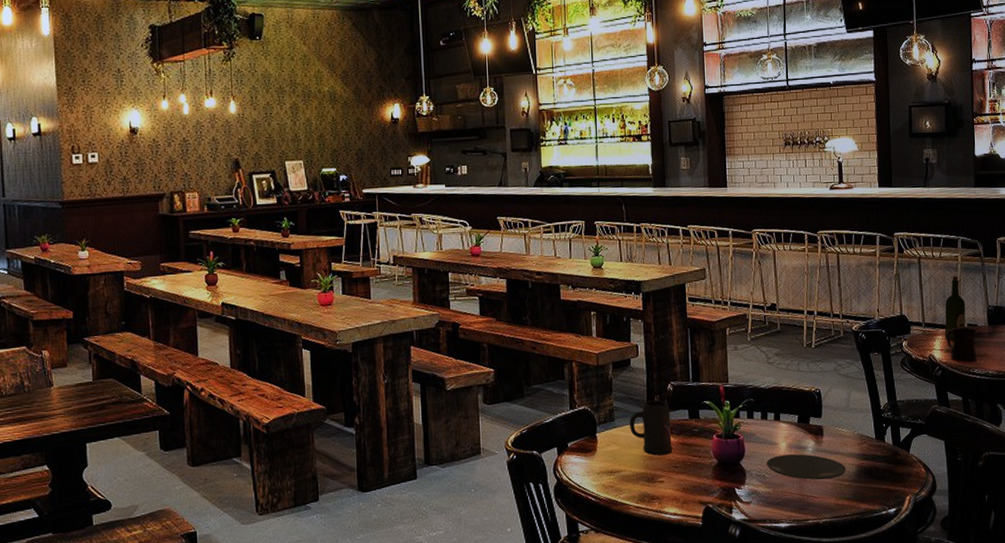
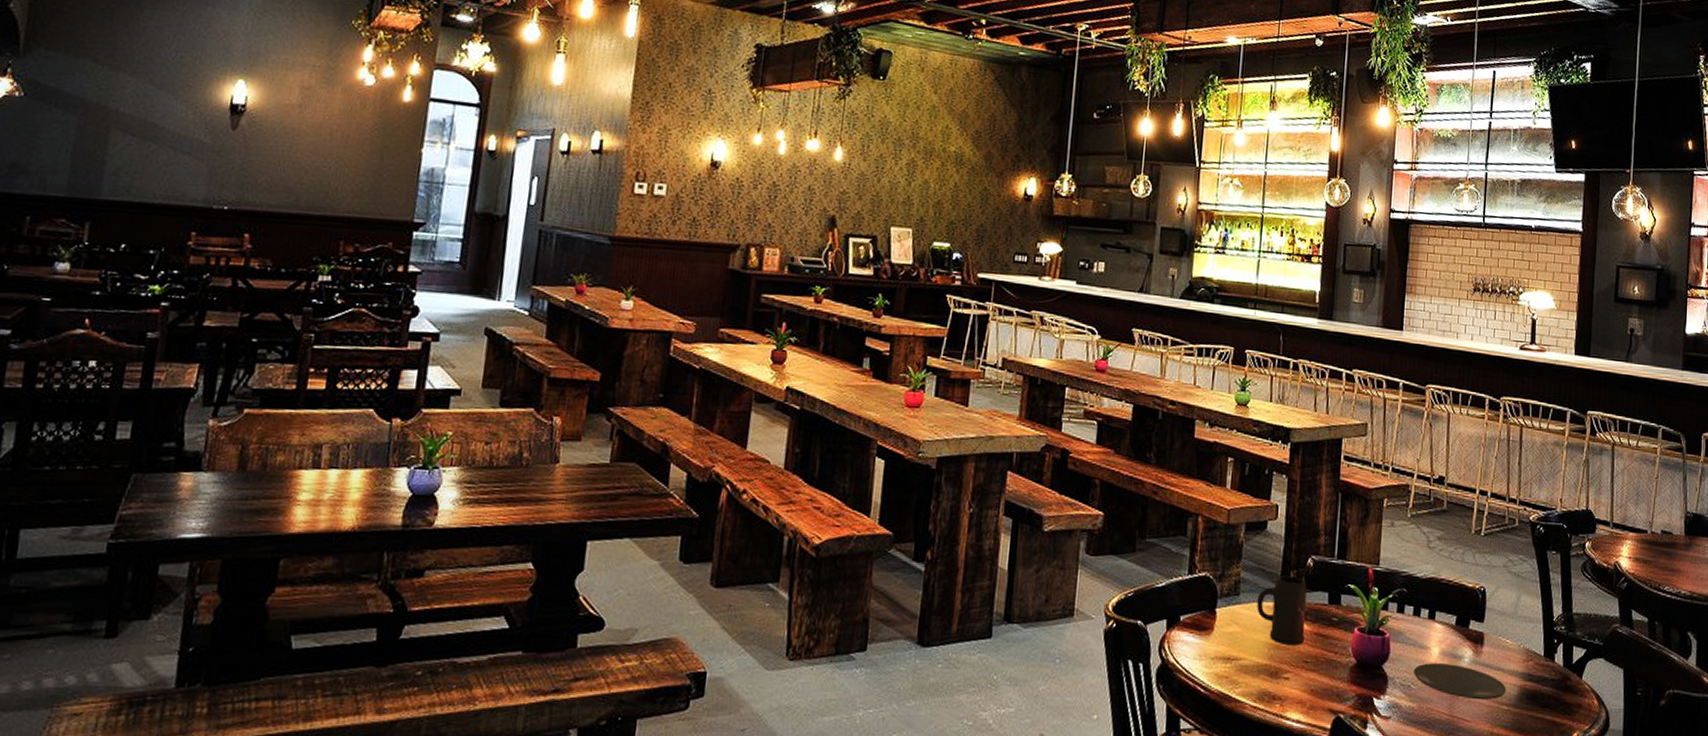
wine bottle: present [945,276,966,340] -> none [1635,471,1661,548]
beer mug: present [946,327,978,363] -> none [1635,532,1671,578]

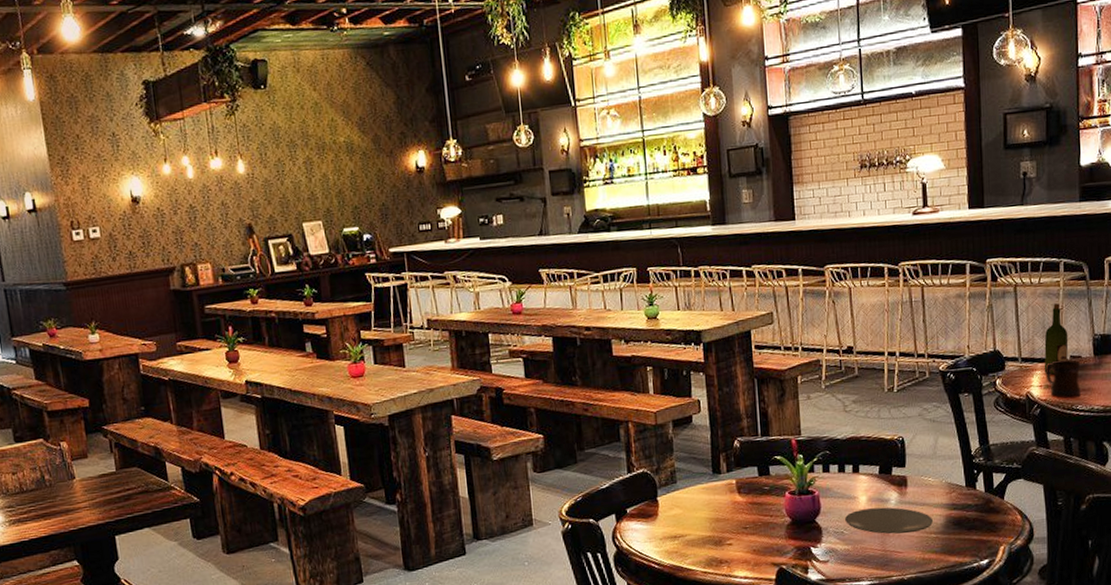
beer mug: present [1257,575,1307,645] -> none [693,458,741,517]
wine bottle: none [1635,471,1661,548] -> present [1044,303,1069,375]
beer mug: none [1635,532,1671,578] -> present [1045,359,1082,399]

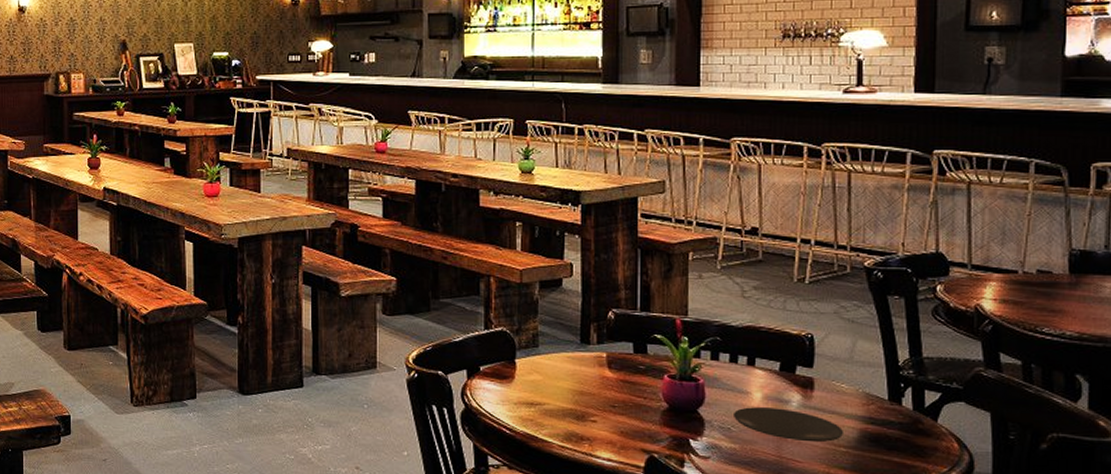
wine bottle: present [1044,303,1069,375] -> none [1002,208,1036,289]
beer mug: present [1045,359,1082,399] -> none [1002,272,1051,319]

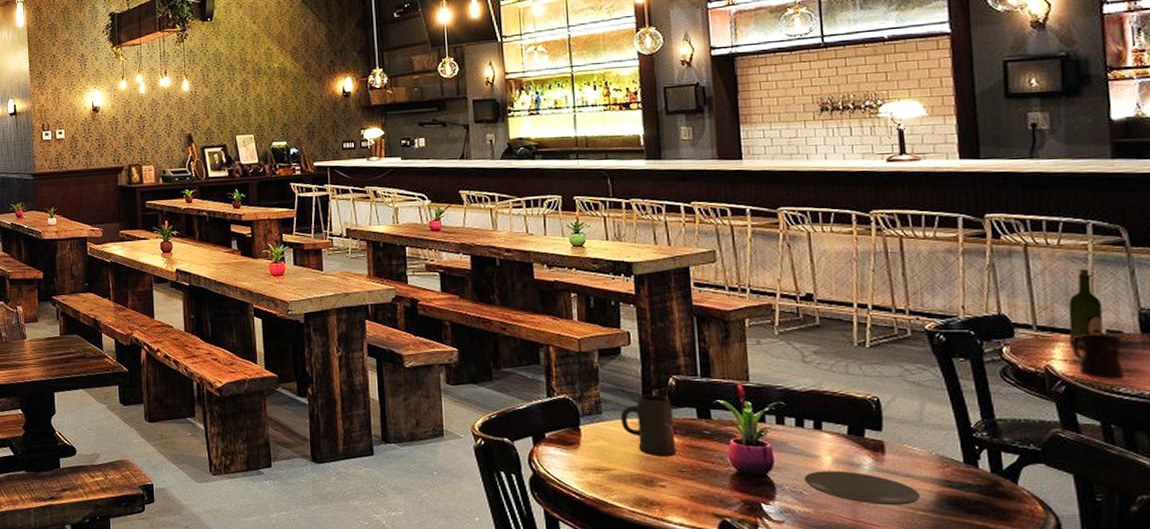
beer mug: none [557,328,610,391] -> present [621,395,677,457]
wine bottle: none [1002,208,1036,289] -> present [1068,269,1103,349]
beer mug: none [1002,272,1051,319] -> present [1071,333,1125,379]

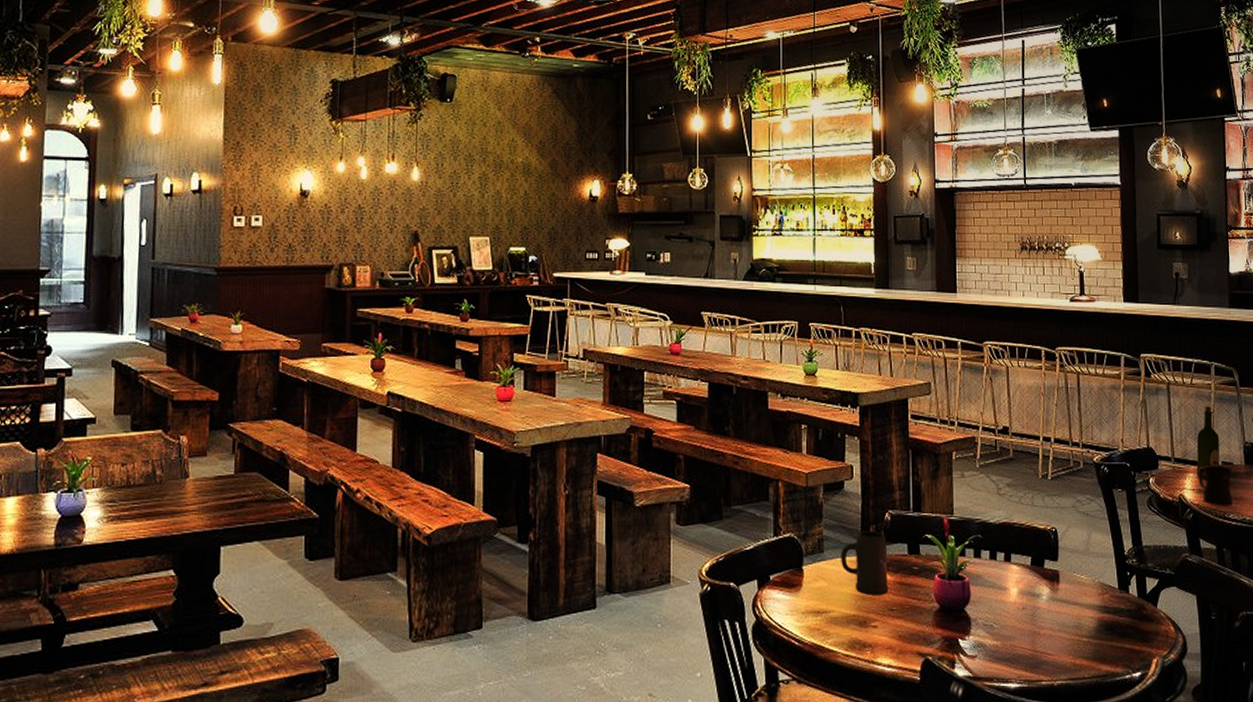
plate: present [803,471,921,506] -> none [994,602,1086,634]

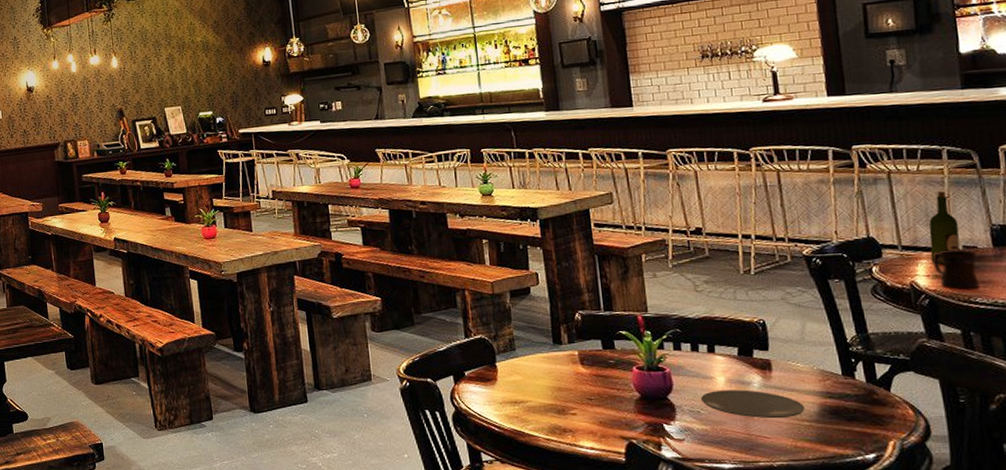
beer mug: present [841,531,888,595] -> none [533,330,585,387]
plate: none [994,602,1086,634] -> present [700,389,806,419]

